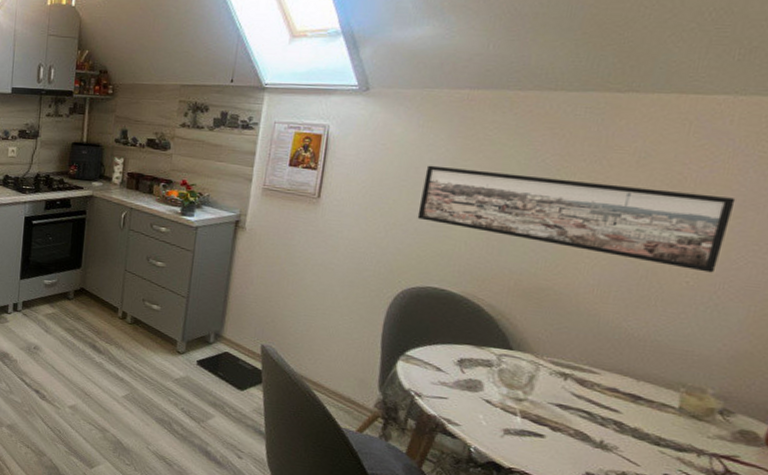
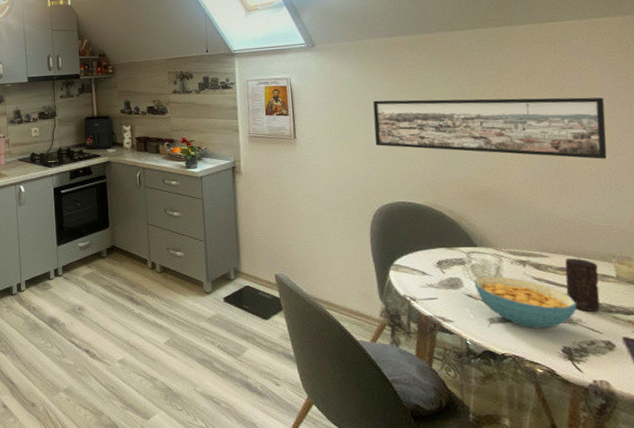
cereal bowl: none [496,383,618,451] -> present [474,276,577,329]
candle: none [608,379,659,442] -> present [565,258,600,312]

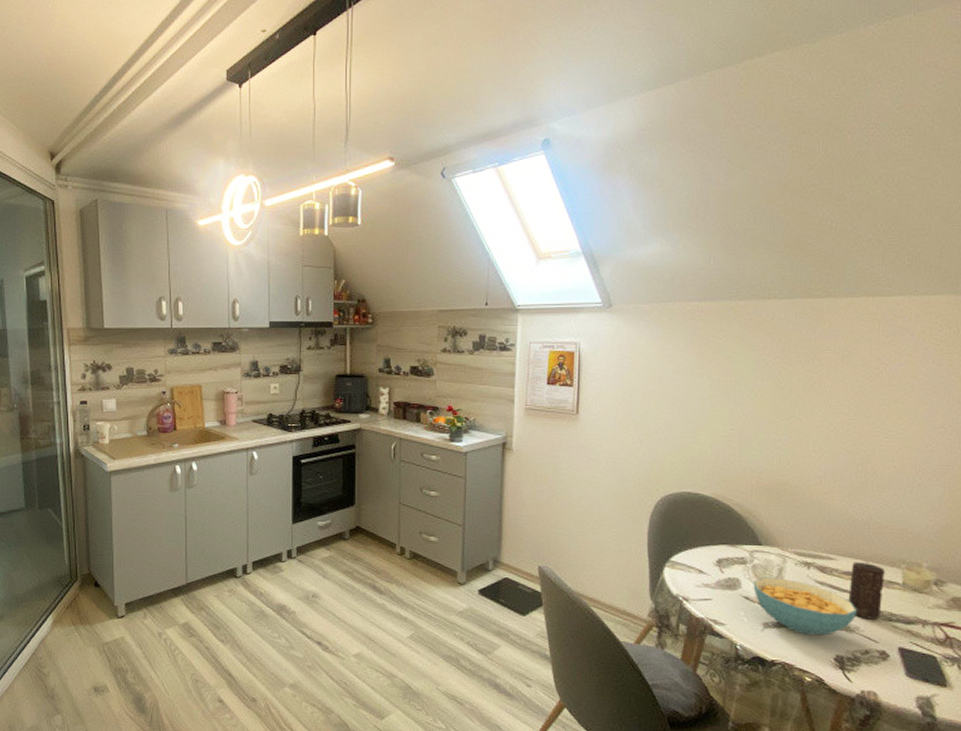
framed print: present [373,97,608,159] -> none [666,375,922,456]

